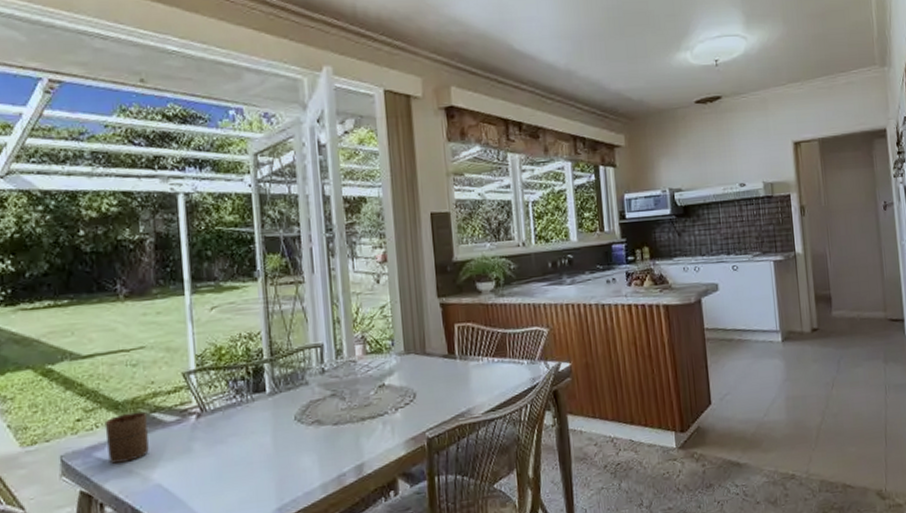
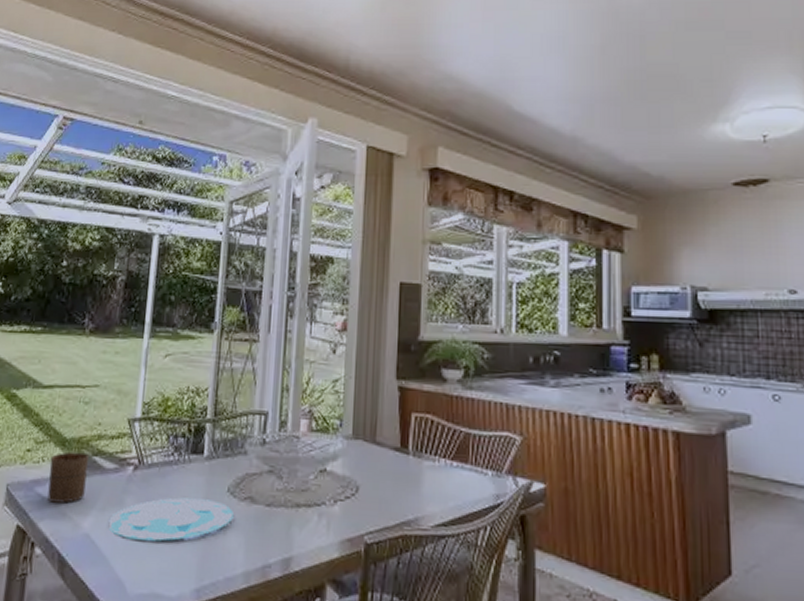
plate: none [179,430,304,480] -> present [108,497,234,542]

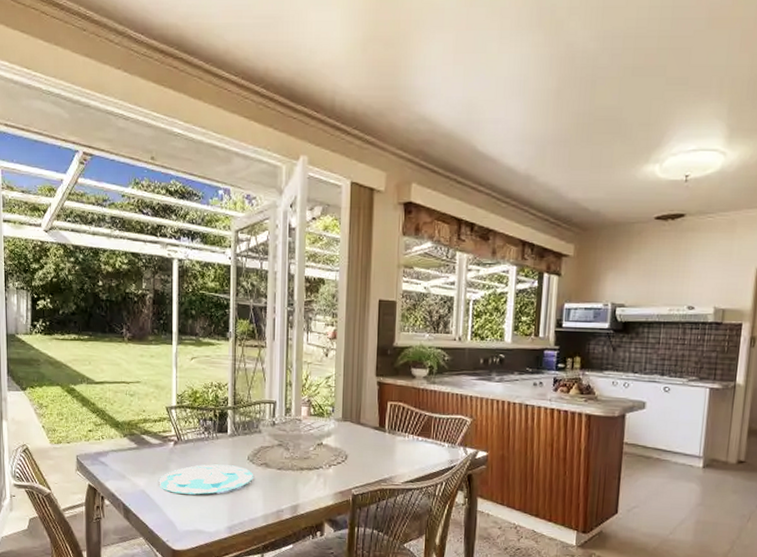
cup: present [47,451,89,504] -> none [108,431,138,469]

